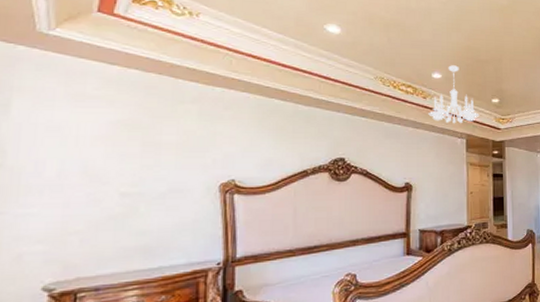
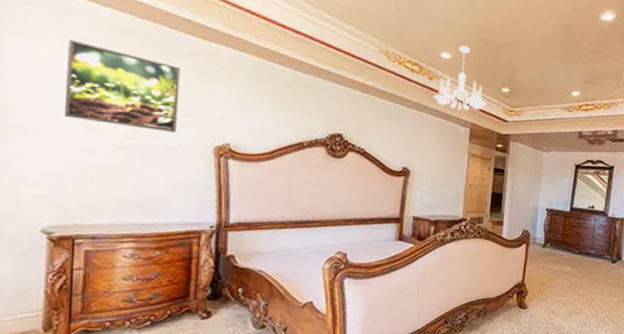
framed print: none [69,98,186,175] -> present [63,39,181,132]

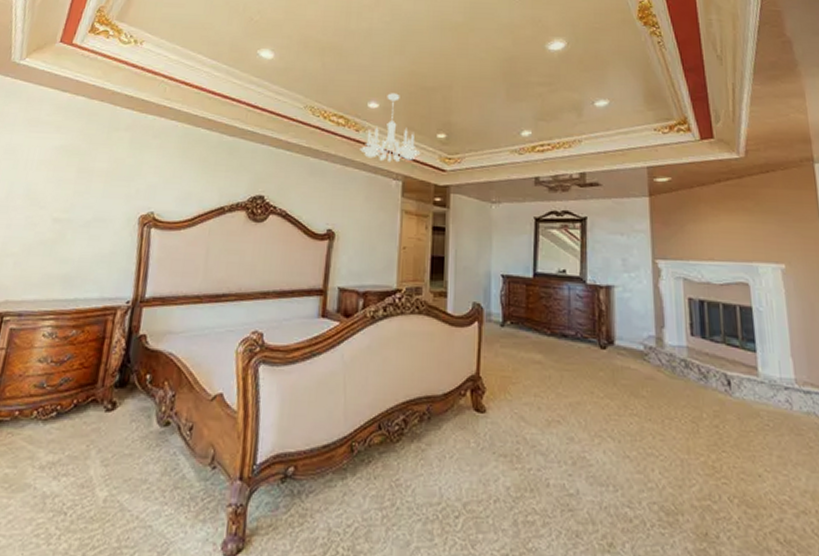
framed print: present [63,39,181,132] -> none [15,123,119,203]

